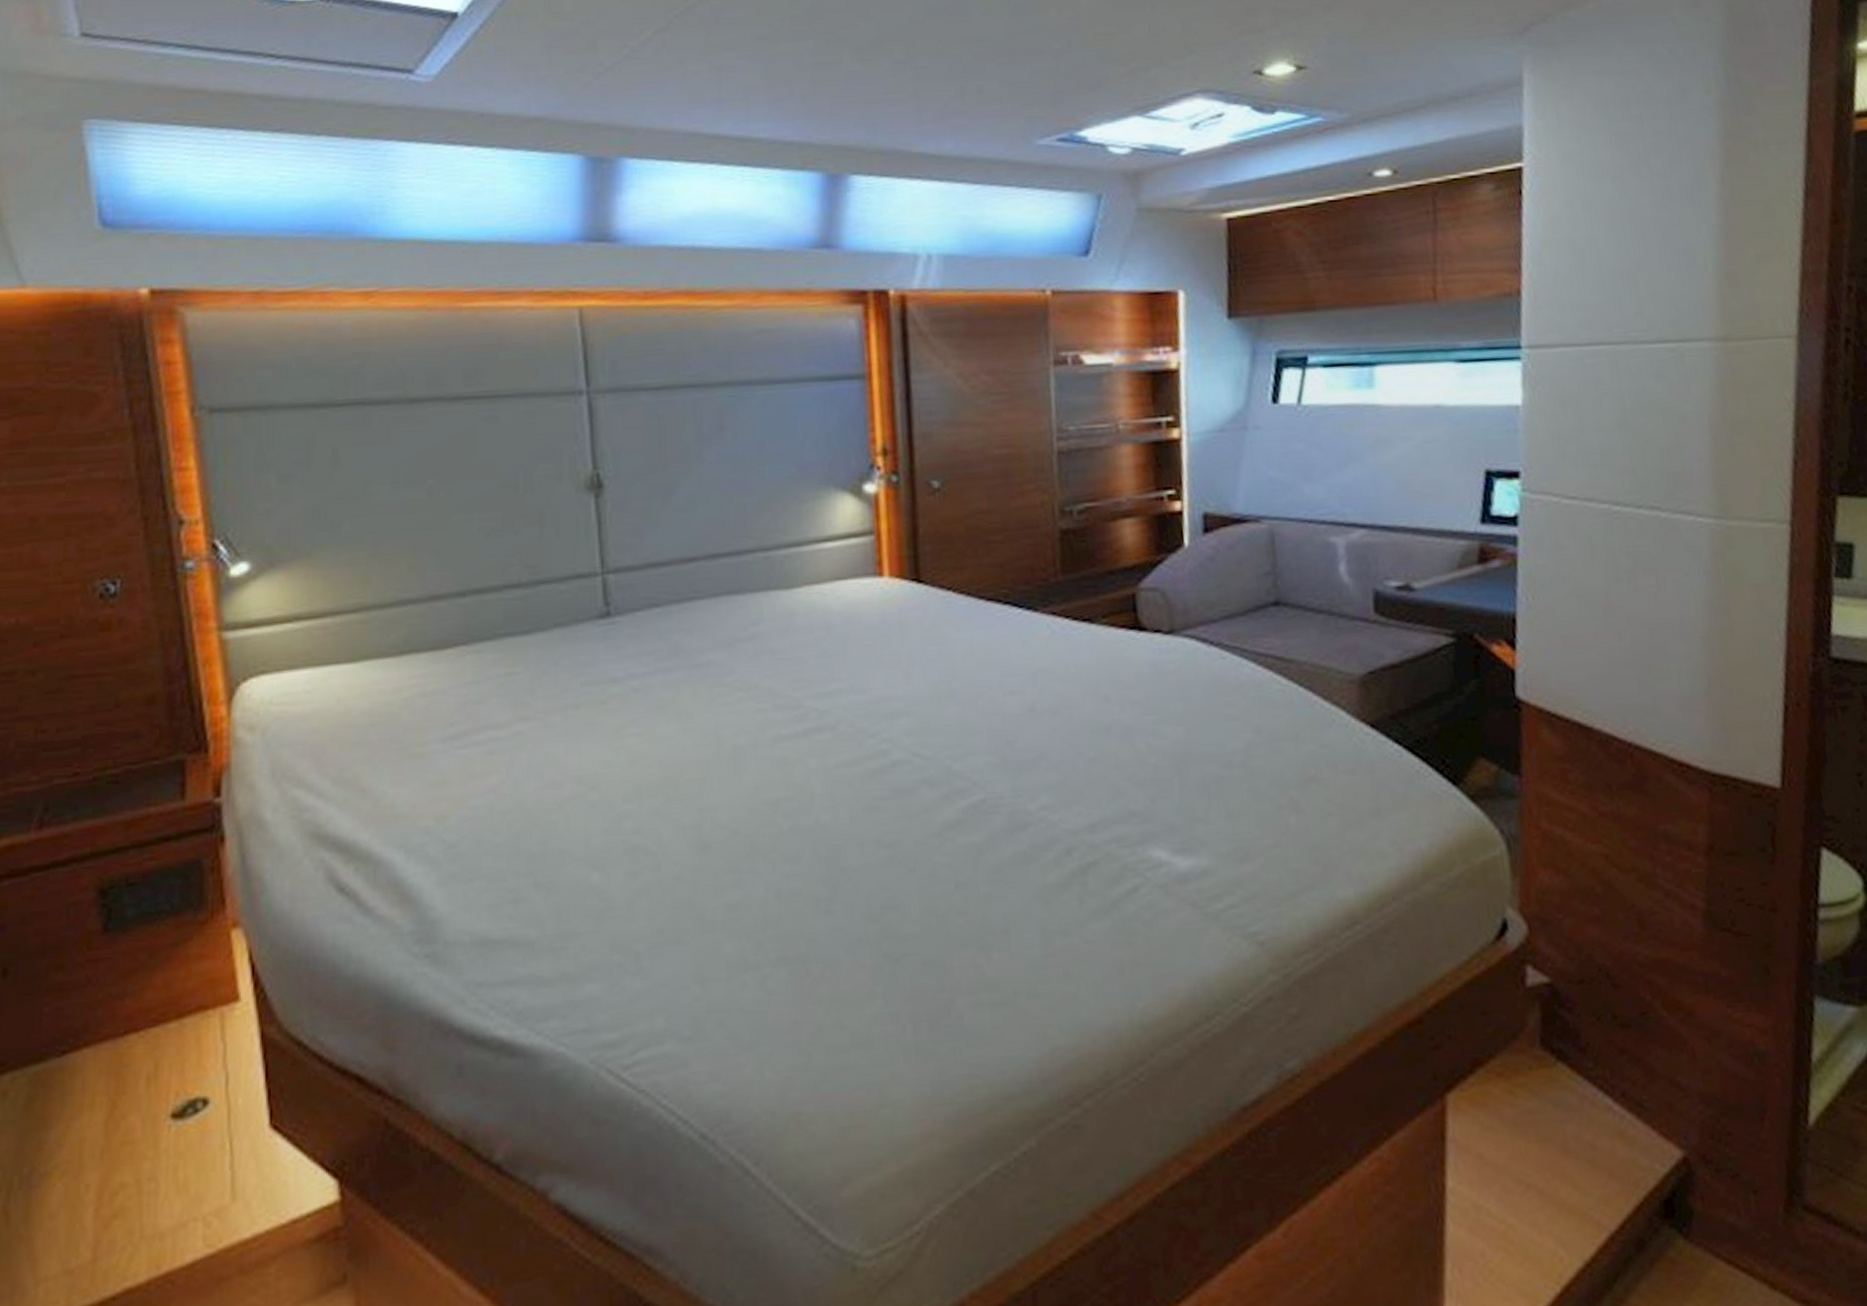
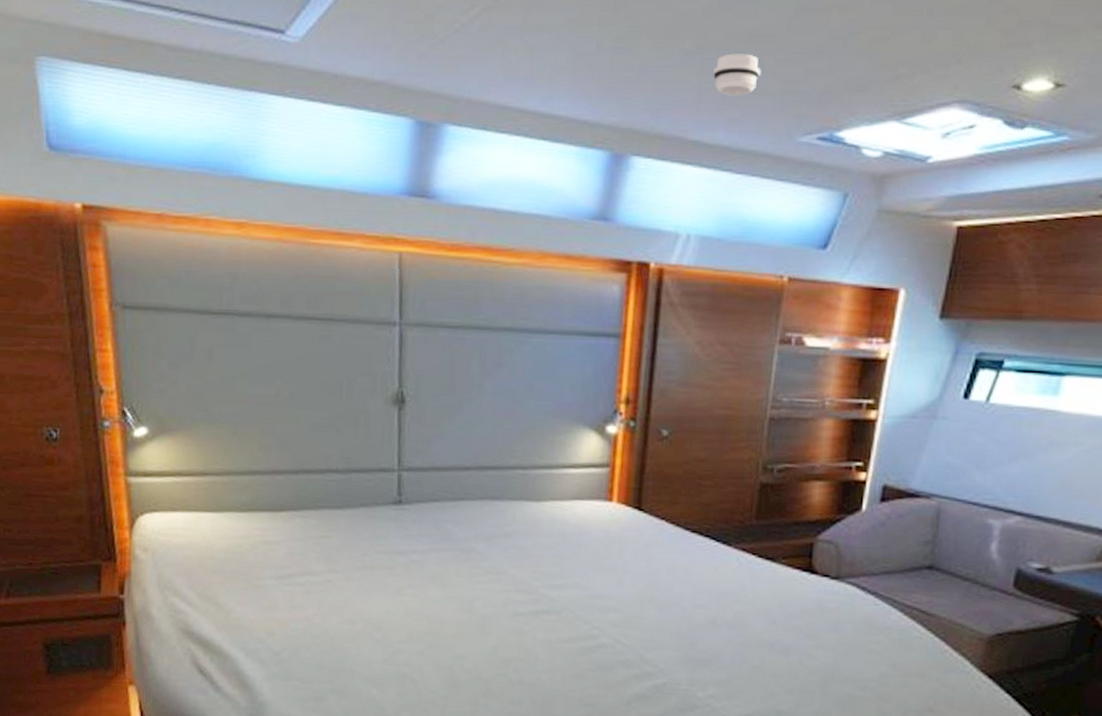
smoke detector: none [930,59,983,103] -> present [713,53,761,96]

